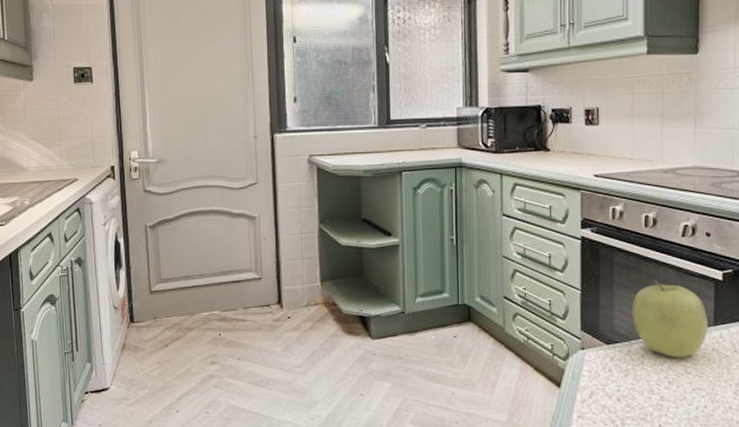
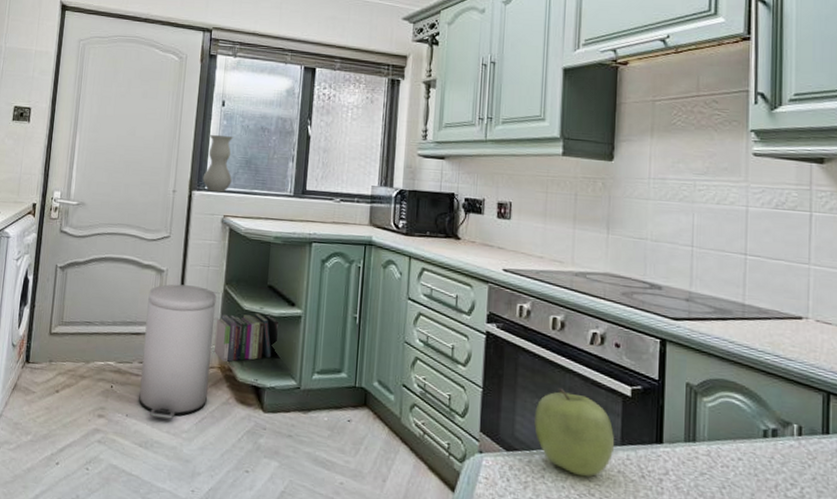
pedal bin: none [244,228,315,357] -> present [139,284,217,419]
vase: none [283,73,313,133] -> present [202,135,234,193]
books: none [314,246,384,298] -> present [214,313,282,362]

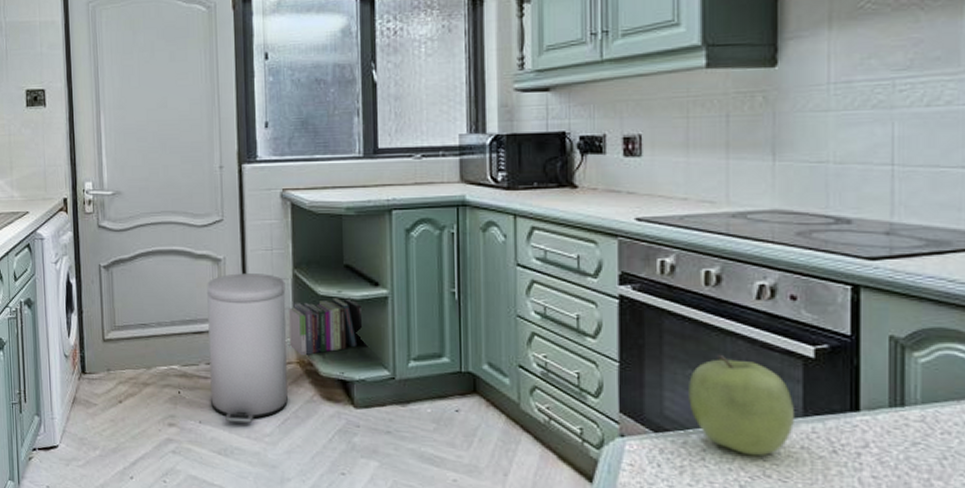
vase: present [202,135,234,193] -> none [252,95,287,163]

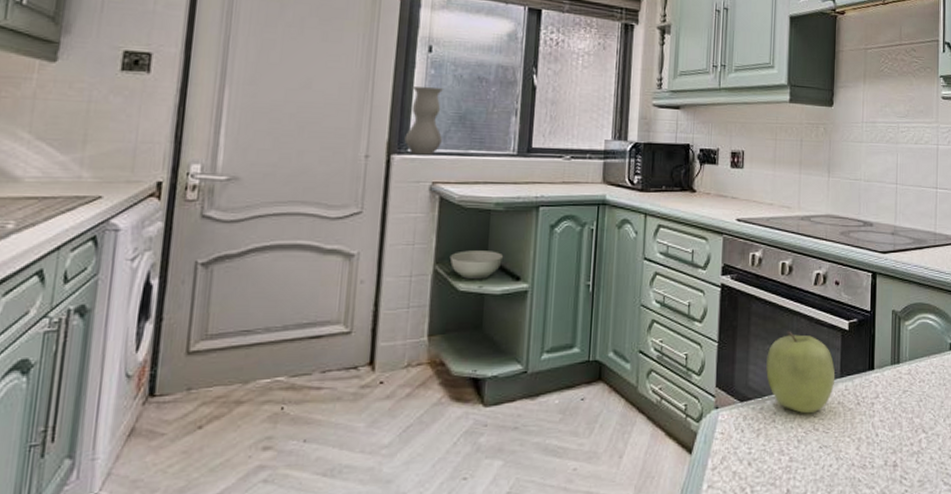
pedal bin: present [207,273,288,423] -> none [321,270,424,436]
vase: none [252,95,287,163] -> present [404,87,444,155]
books: present [288,297,370,356] -> none [422,292,506,356]
bowl: none [306,255,360,284] -> present [449,250,504,279]

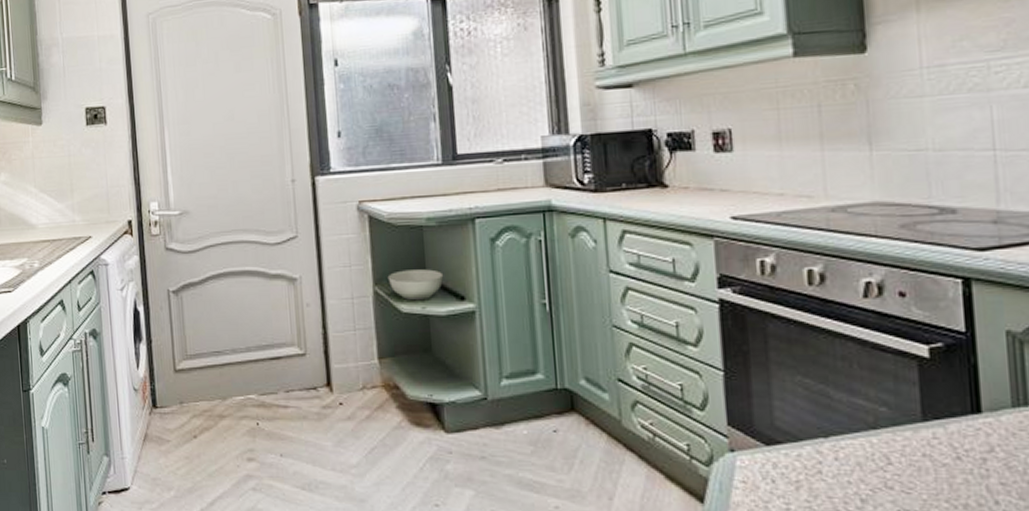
vase: present [404,87,444,155] -> none [324,102,362,174]
fruit: present [766,331,836,414] -> none [798,358,915,467]

